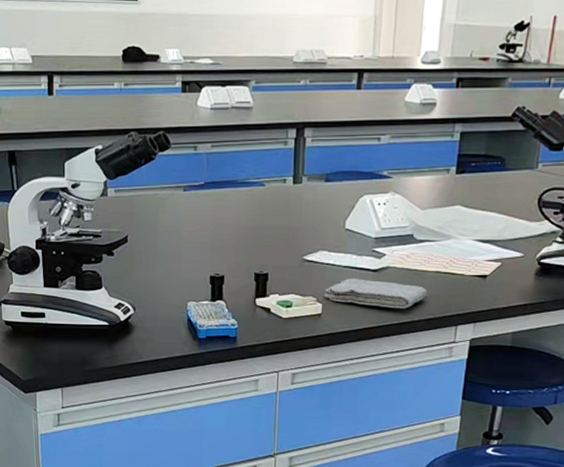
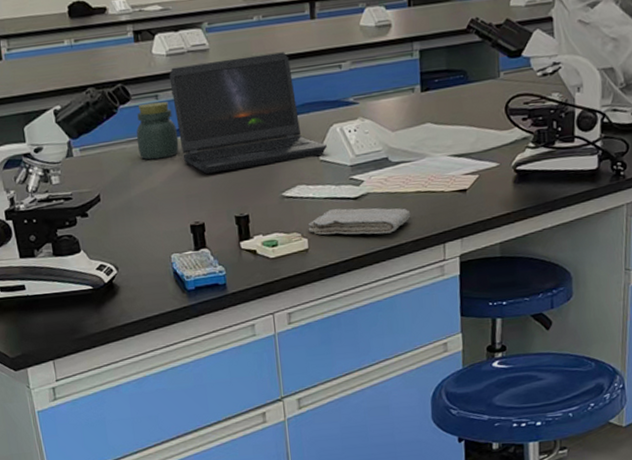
jar: none [170,153,211,208] -> present [136,101,179,160]
laptop computer: none [210,118,354,228] -> present [169,52,327,174]

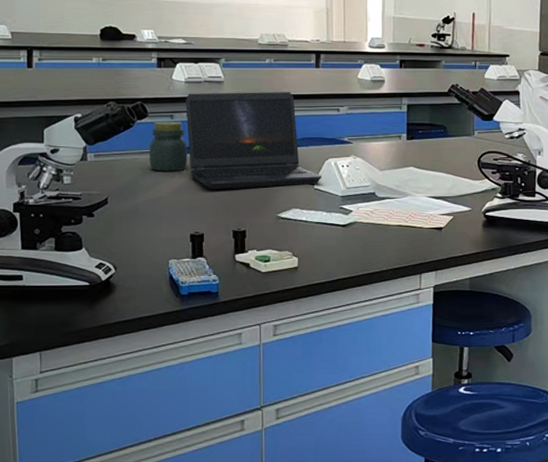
washcloth: present [308,207,411,235] -> none [299,233,392,260]

